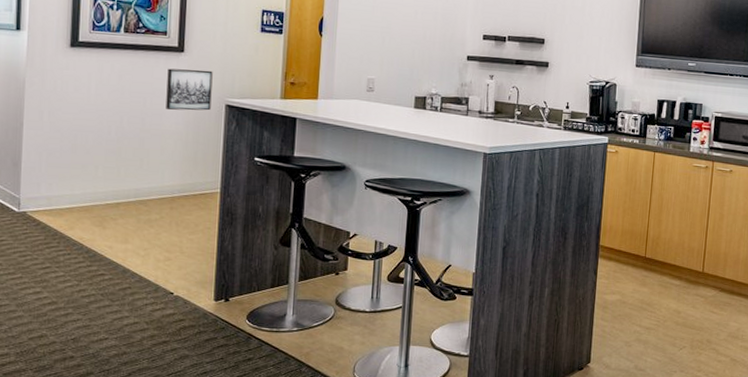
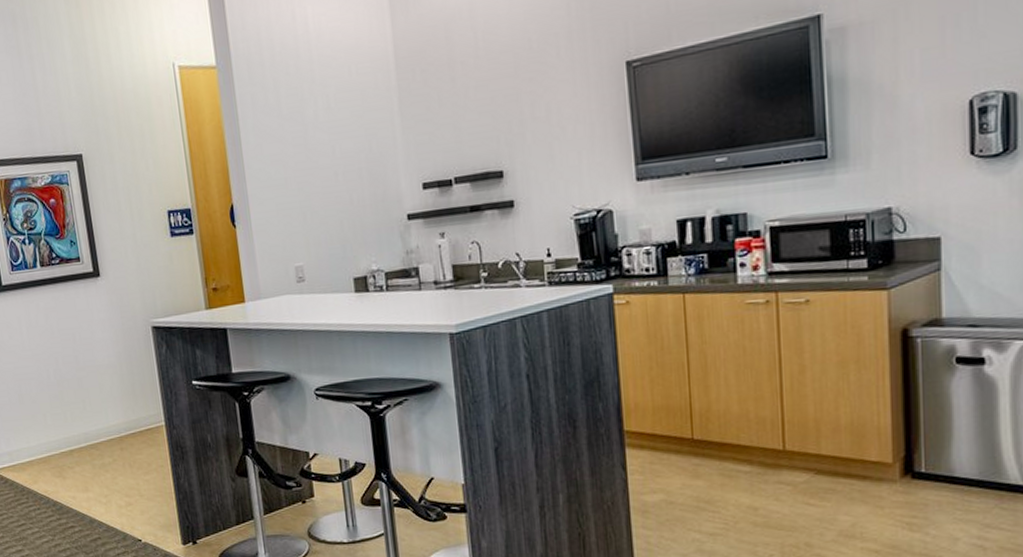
wall art: present [166,68,213,111] -> none [88,291,138,342]

